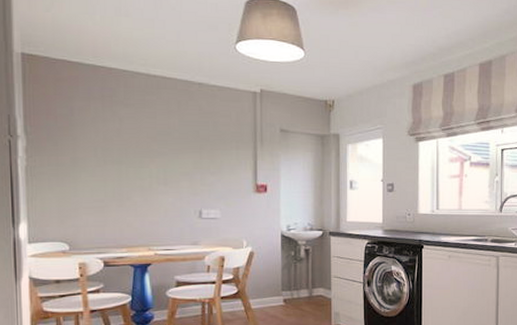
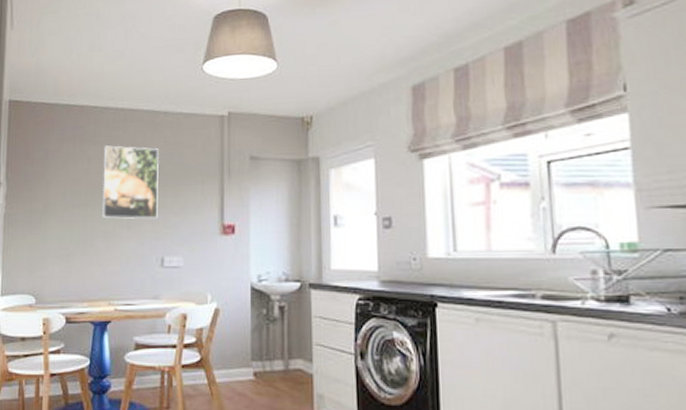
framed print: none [136,109,195,178] -> present [102,145,159,219]

